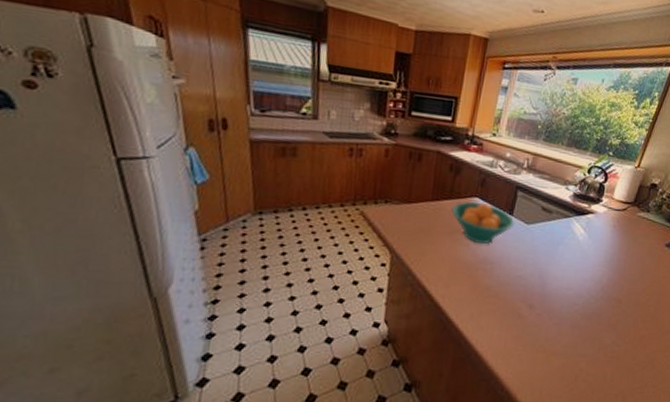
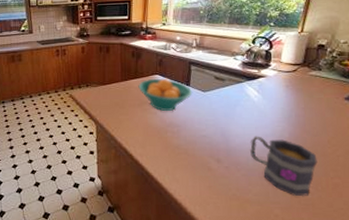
mug: none [565,279,630,349] -> present [250,136,318,197]

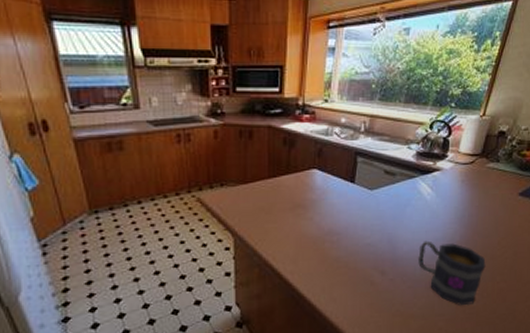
fruit bowl: present [138,78,193,112] -> none [290,173,358,217]

